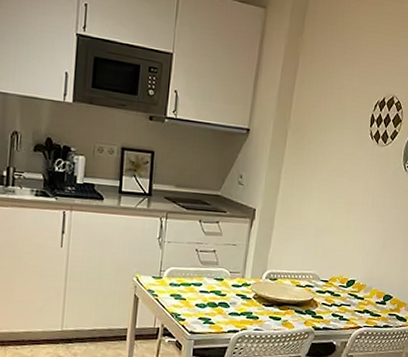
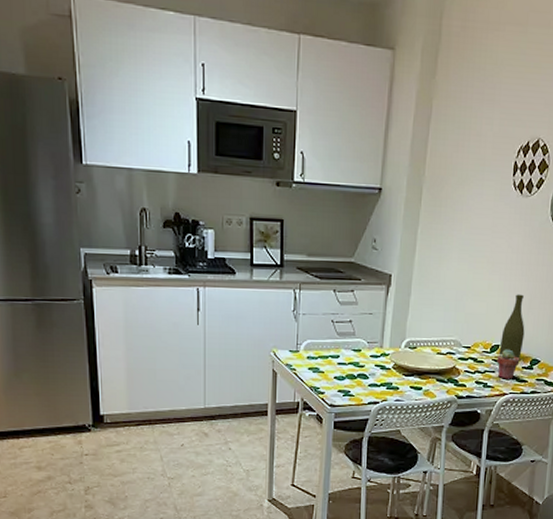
potted succulent: none [352,284,374,313] -> present [497,349,520,379]
bottle: none [354,233,379,294] -> present [499,294,525,359]

